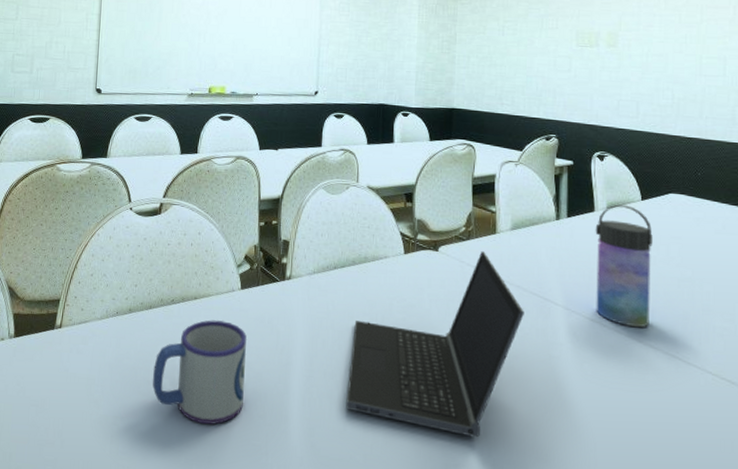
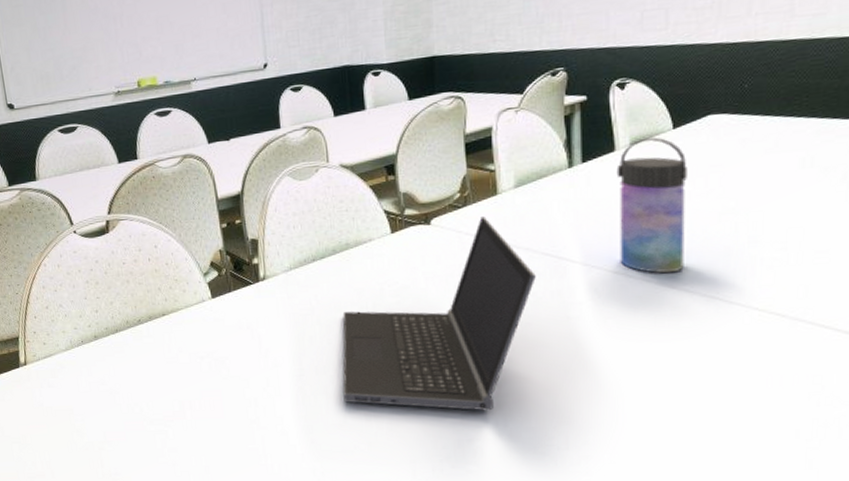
mug: present [153,320,248,425] -> none [131,333,233,437]

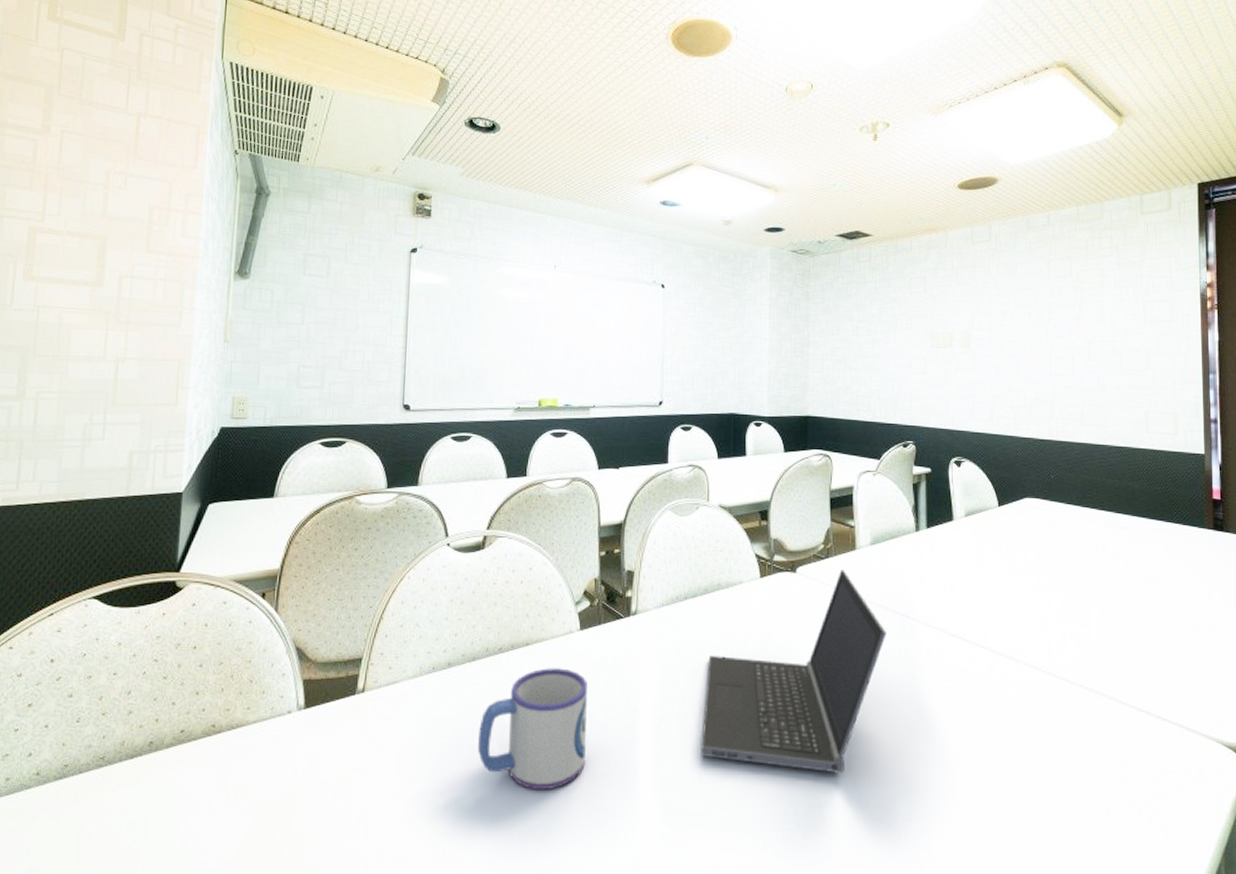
mug: none [131,333,233,437] -> present [478,668,589,790]
water bottle: present [616,137,687,273] -> none [954,512,1010,639]

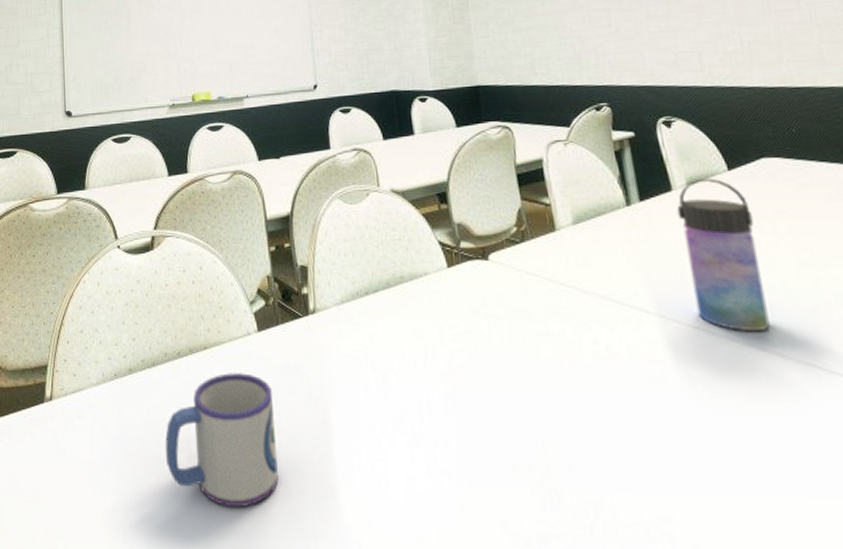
laptop computer: present [701,570,886,773] -> none [400,254,609,496]
water bottle: none [954,512,1010,639] -> present [677,178,771,331]

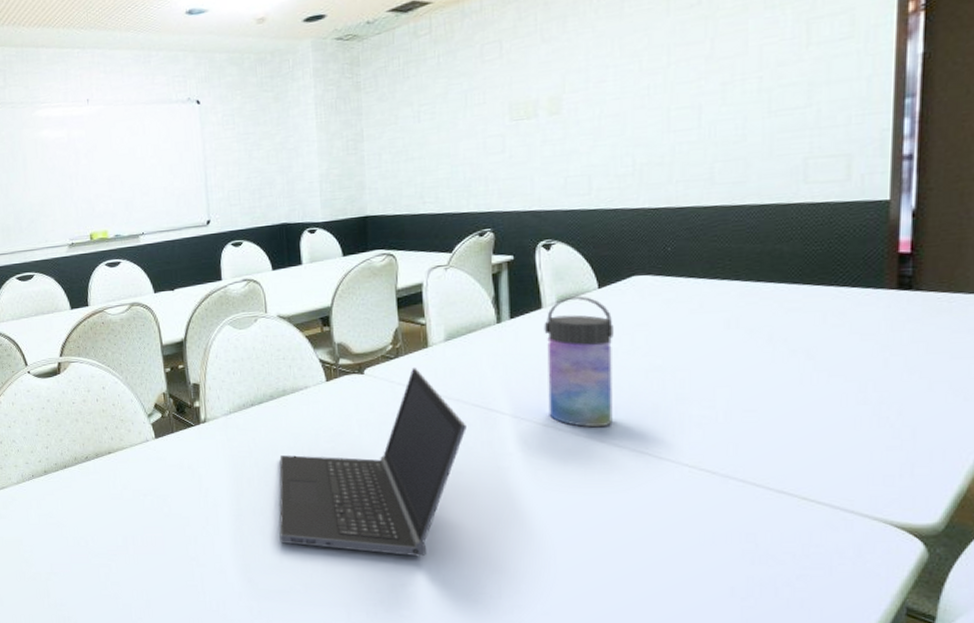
mug: present [165,373,279,508] -> none [78,471,174,571]
laptop computer: none [400,254,609,496] -> present [279,368,466,557]

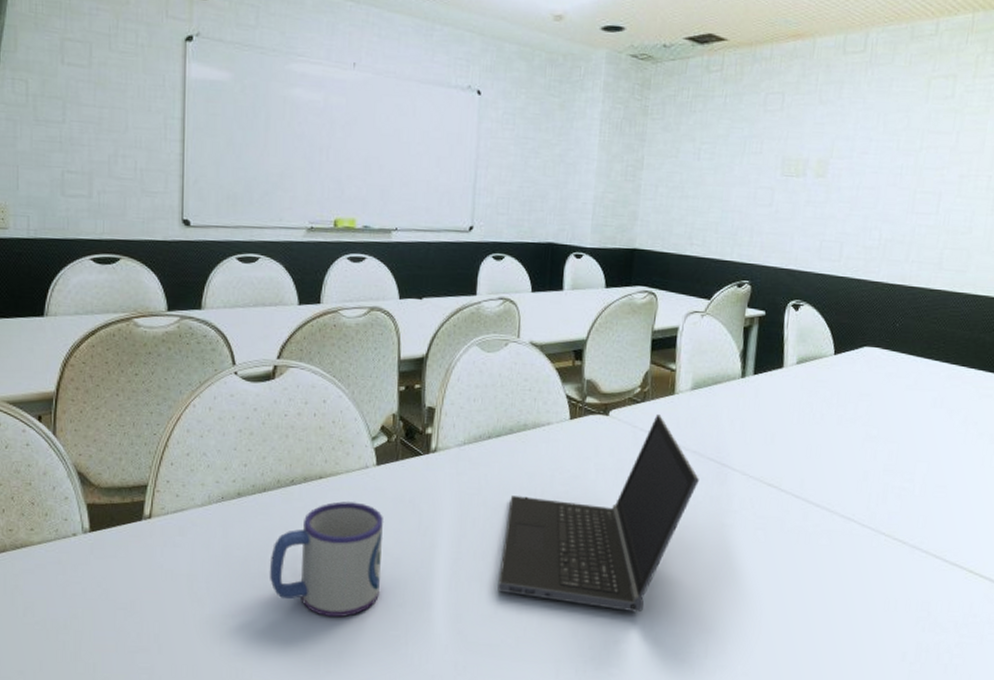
mug: none [78,471,174,571] -> present [270,501,384,617]
water bottle: present [544,296,613,427] -> none [775,359,842,490]

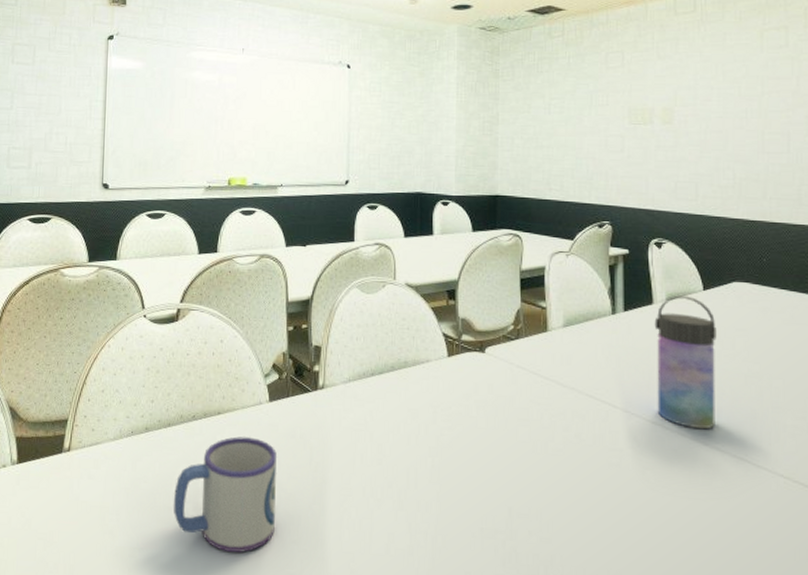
laptop computer: present [497,414,699,613] -> none [388,351,580,556]
water bottle: none [775,359,842,490] -> present [654,295,716,429]

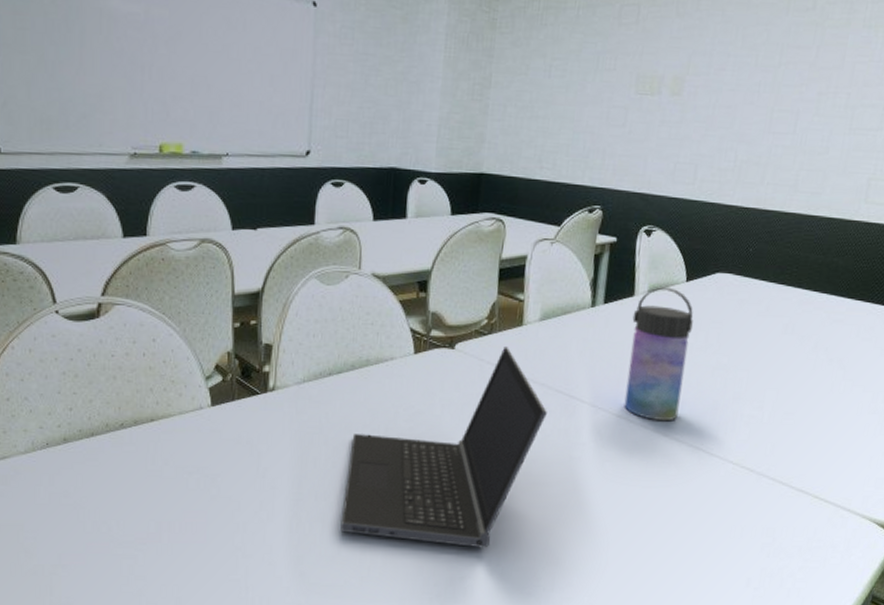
mug: present [174,436,278,553] -> none [101,444,221,564]
laptop computer: none [388,351,580,556] -> present [340,347,547,548]

